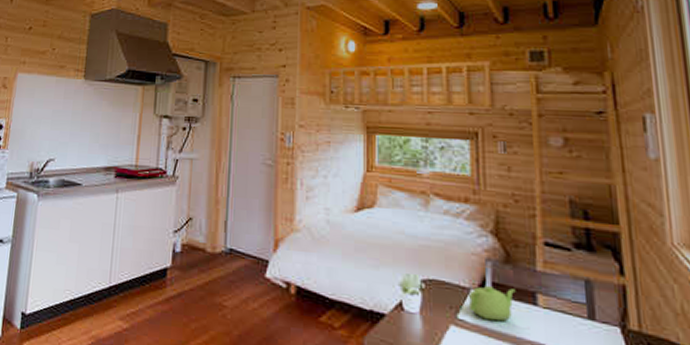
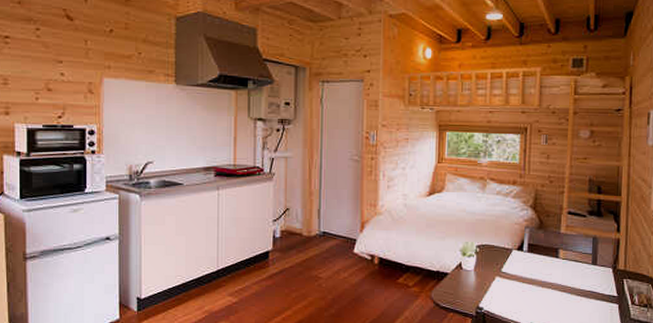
teapot: present [468,286,516,321] -> none [510,247,545,271]

